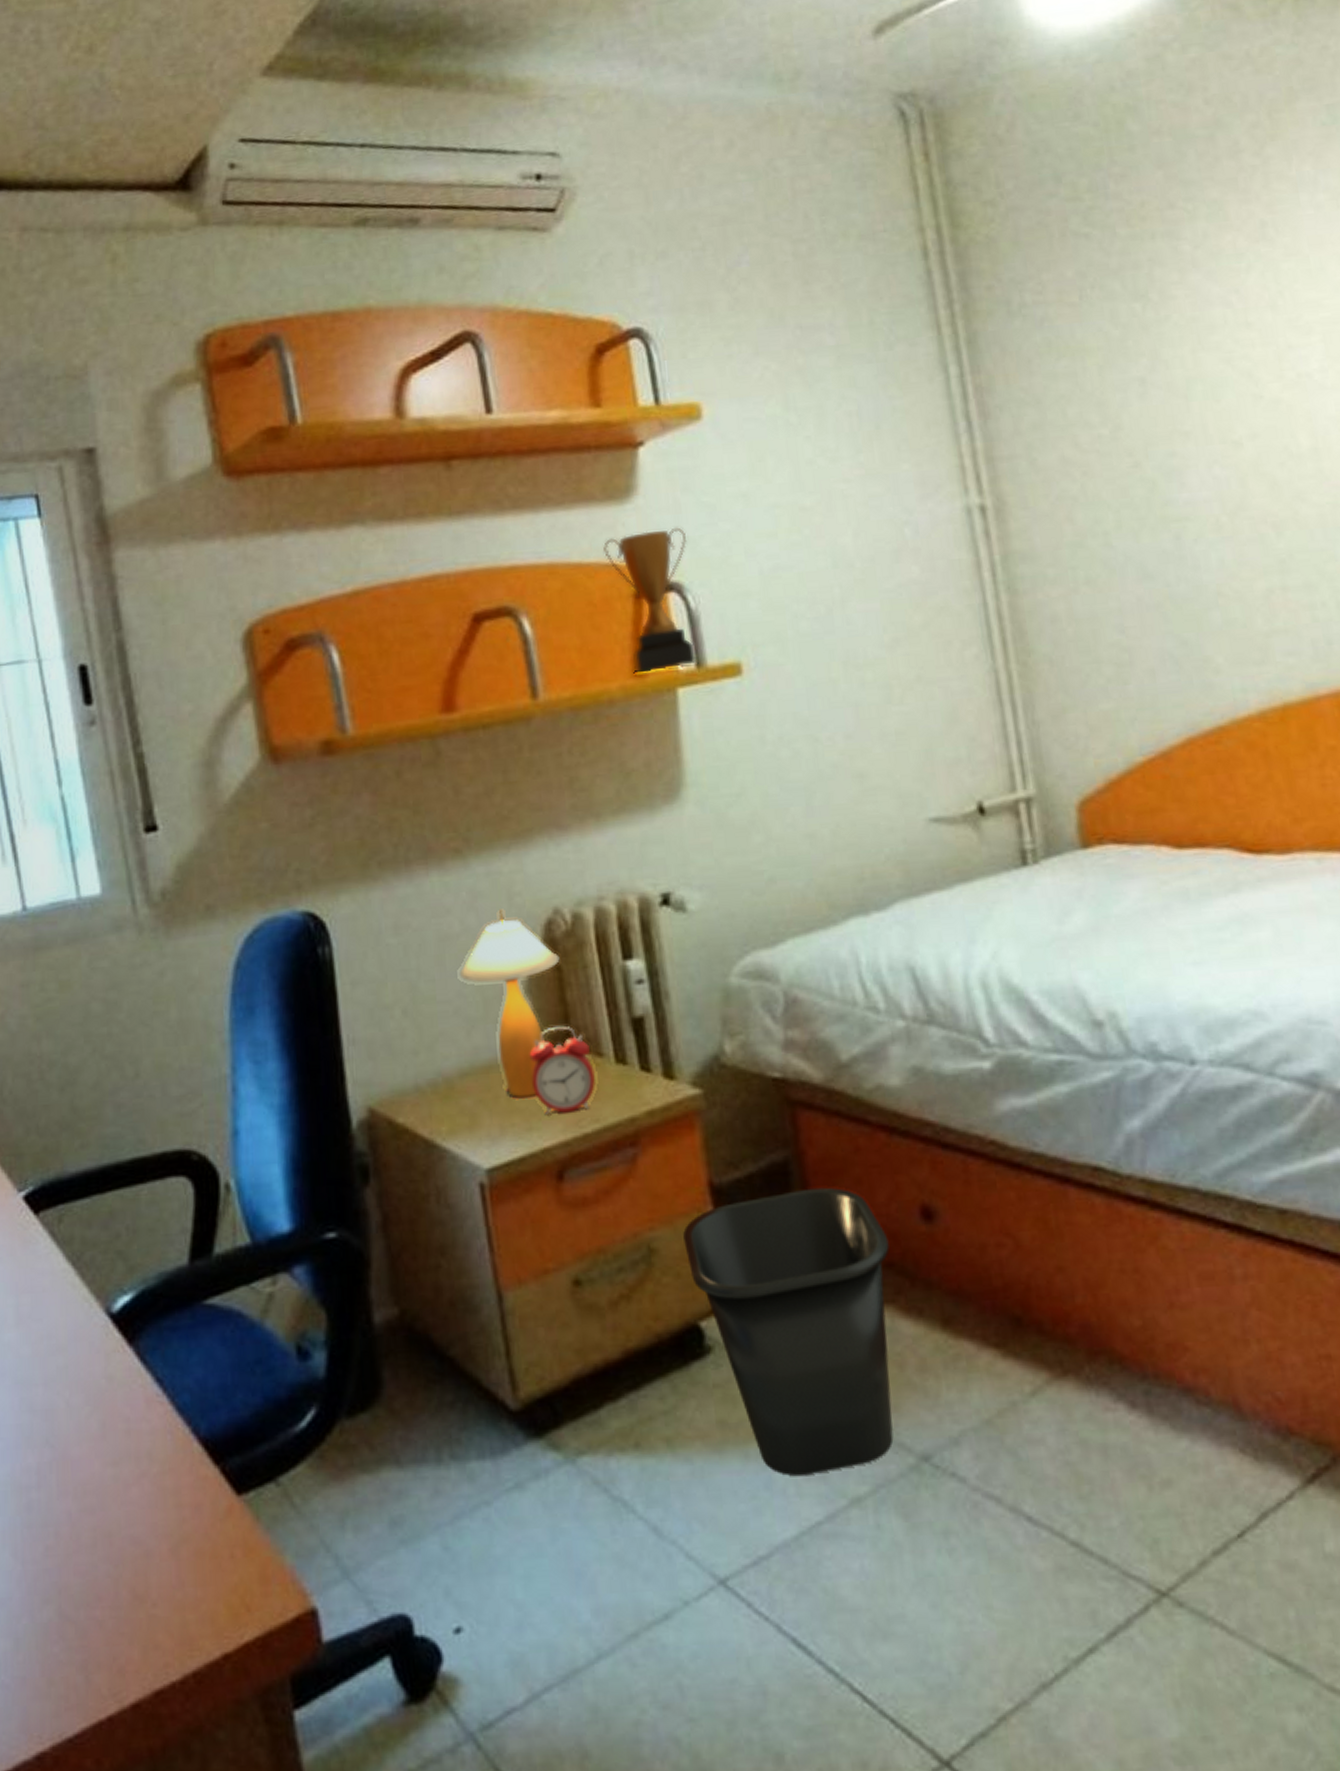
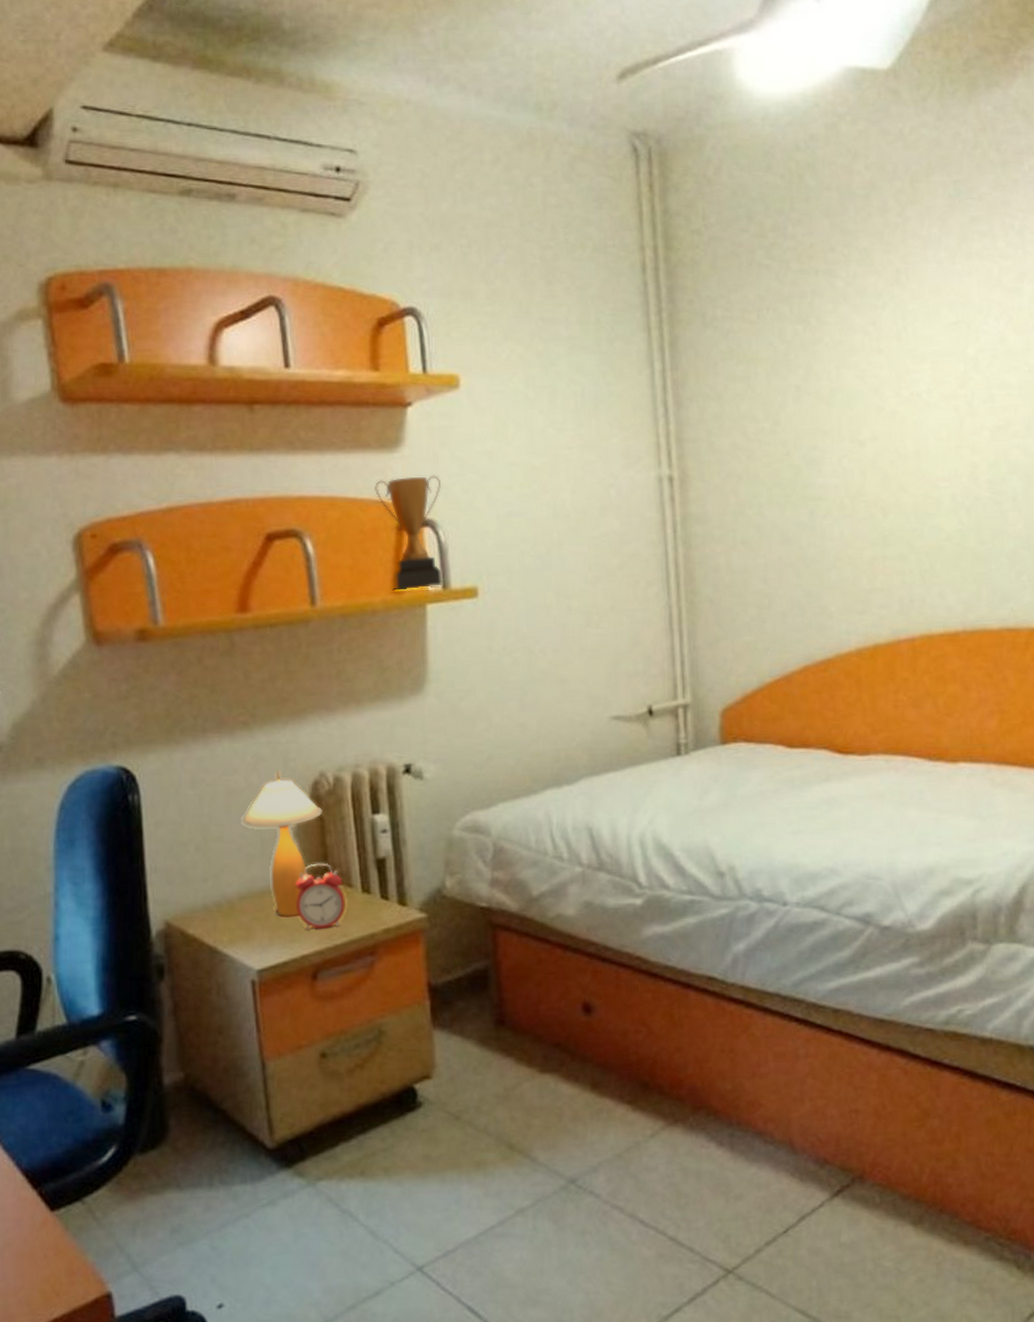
waste bin: present [683,1187,894,1476] -> none [406,988,558,1194]

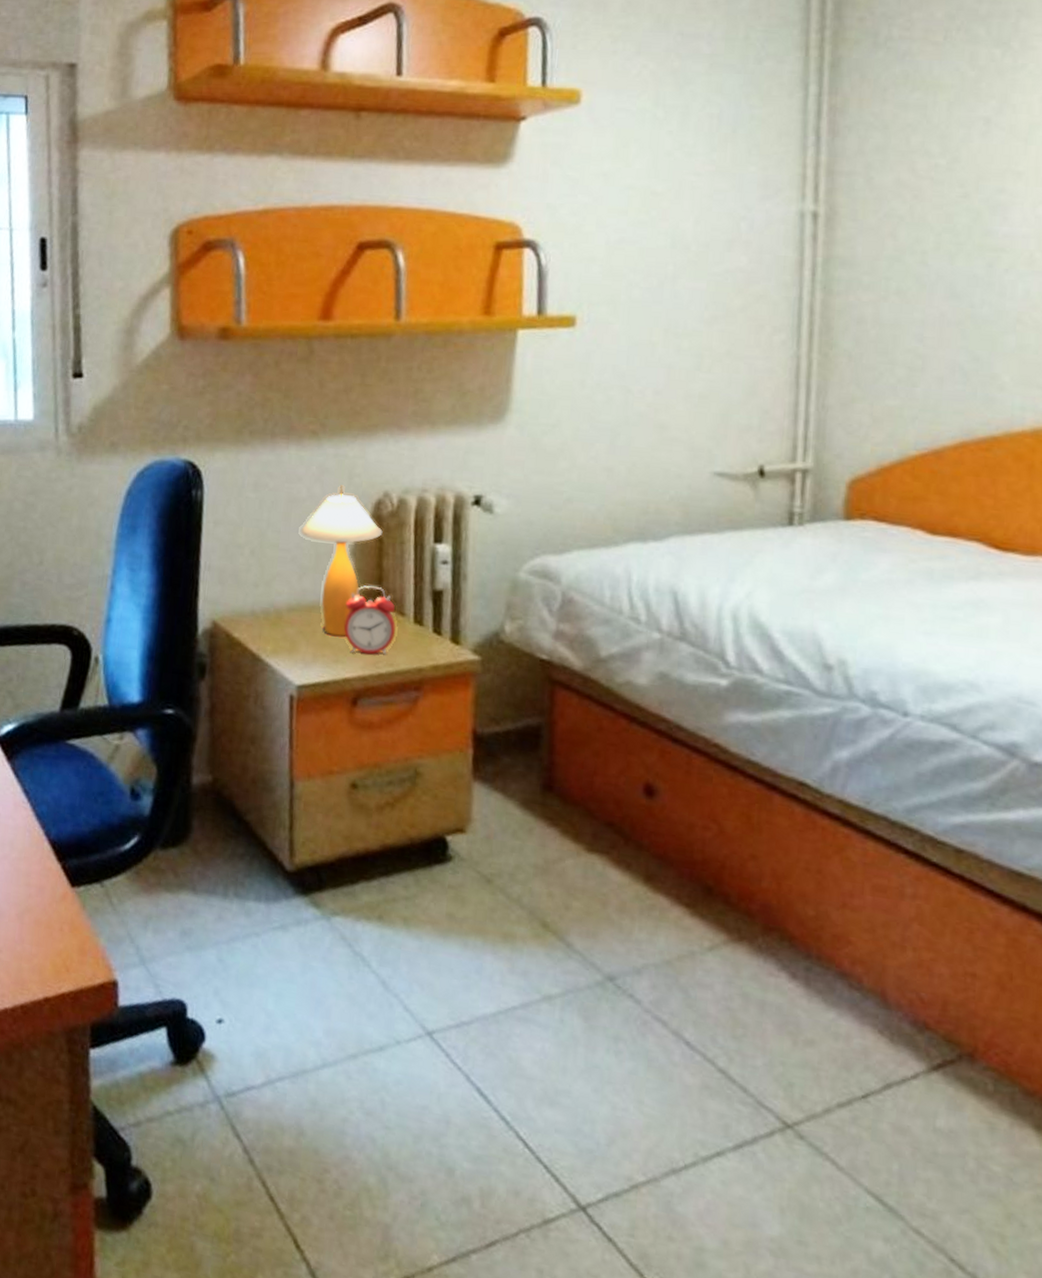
trophy: present [375,475,442,590] -> none [476,194,548,313]

